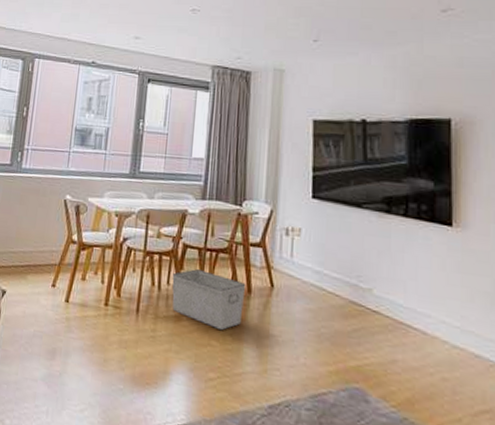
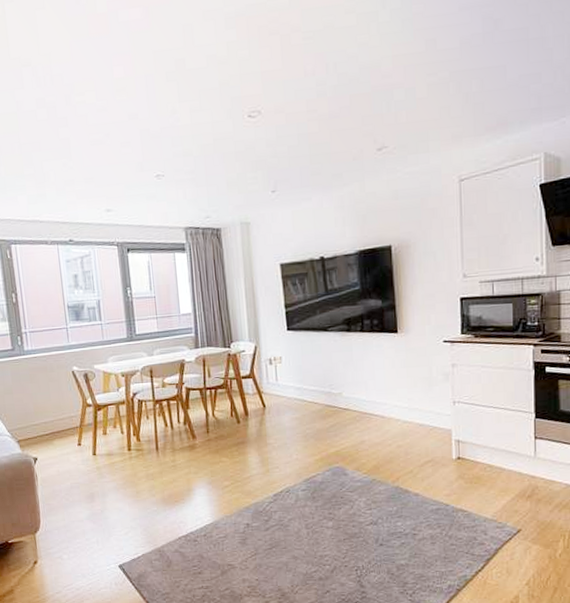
storage bin: present [172,269,246,330] -> none [181,406,244,448]

